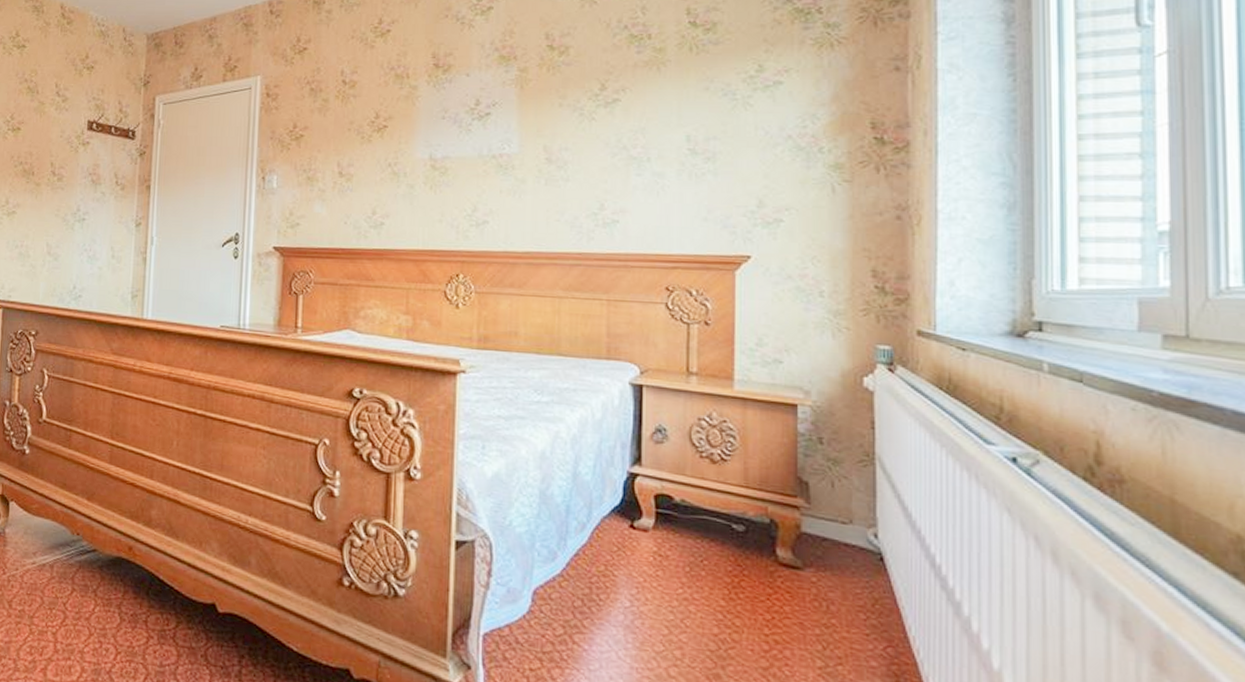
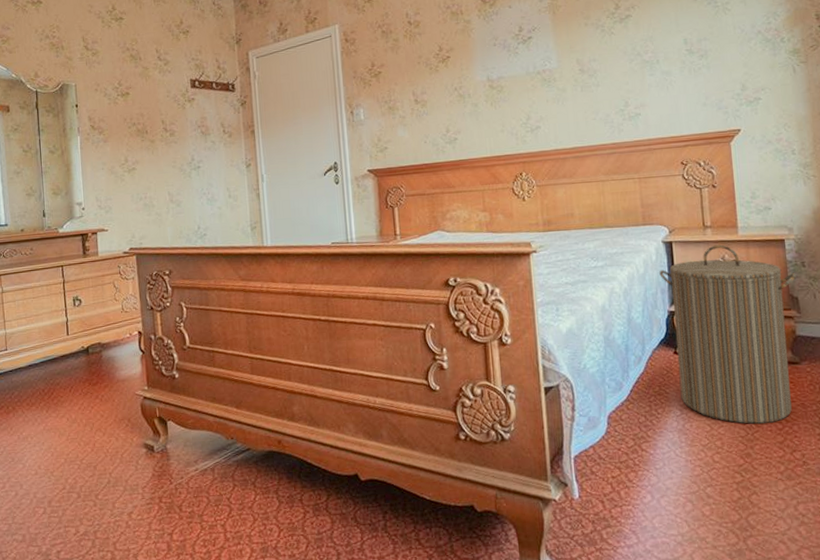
laundry hamper: none [621,397,809,641] -> present [659,244,797,424]

